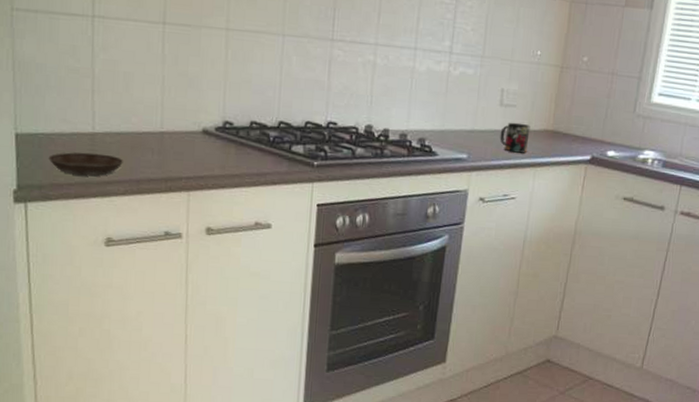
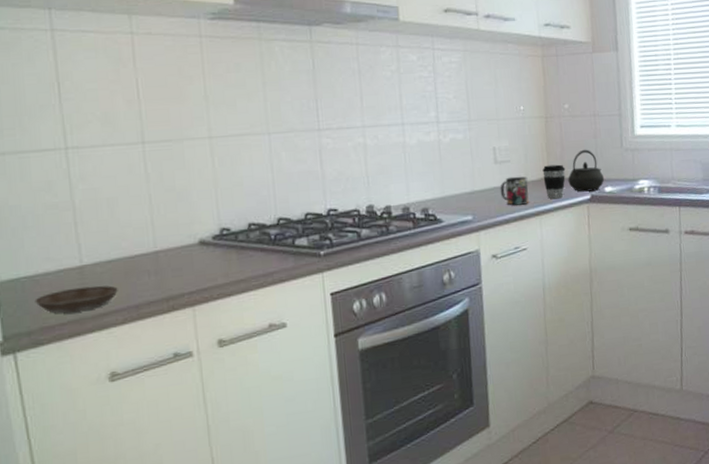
coffee cup: none [546,117,571,154] -> present [542,164,566,199]
kettle: none [571,107,610,153] -> present [568,149,605,192]

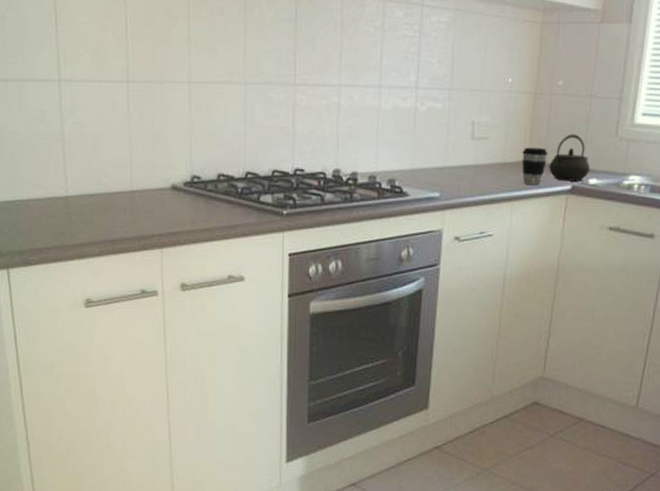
saucer: present [34,285,118,314] -> none [26,216,97,239]
mug: present [500,176,529,206] -> none [473,155,505,188]

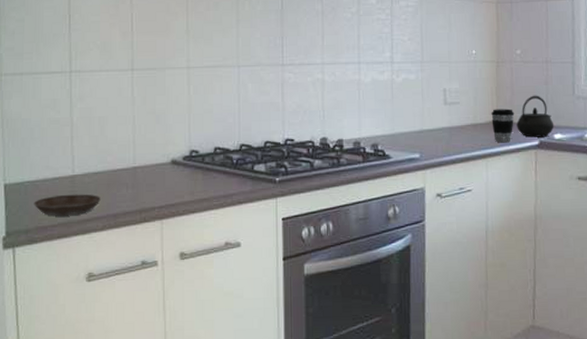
saucer: none [26,216,97,239] -> present [34,194,101,217]

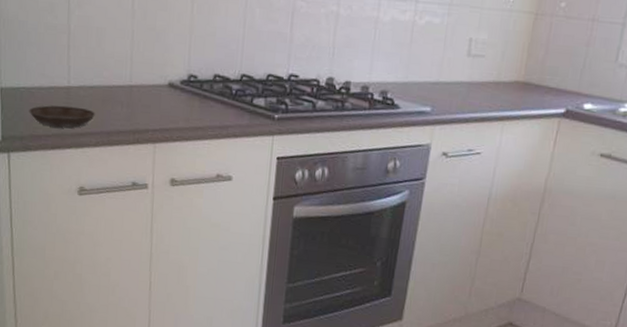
coffee cup: present [491,108,515,143] -> none [516,67,545,107]
kettle: present [516,95,555,138] -> none [543,56,587,106]

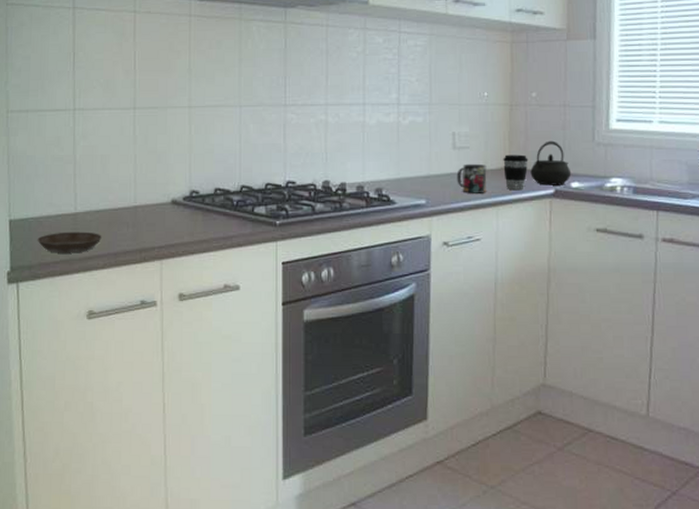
mug: none [466,73,500,106] -> present [456,163,487,193]
coffee cup: none [516,67,545,107] -> present [503,154,529,191]
kettle: none [543,56,587,106] -> present [530,140,572,186]

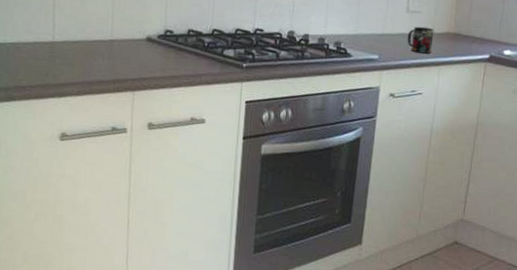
saucer: present [37,231,102,253] -> none [14,58,78,79]
coffee cup: present [503,154,529,191] -> none [448,21,471,54]
kettle: present [530,140,572,186] -> none [471,12,506,52]

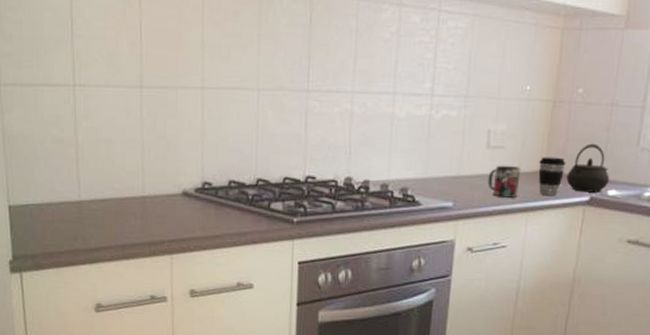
coffee cup: none [448,21,471,54] -> present [538,157,566,197]
kettle: none [471,12,506,52] -> present [566,143,610,193]

